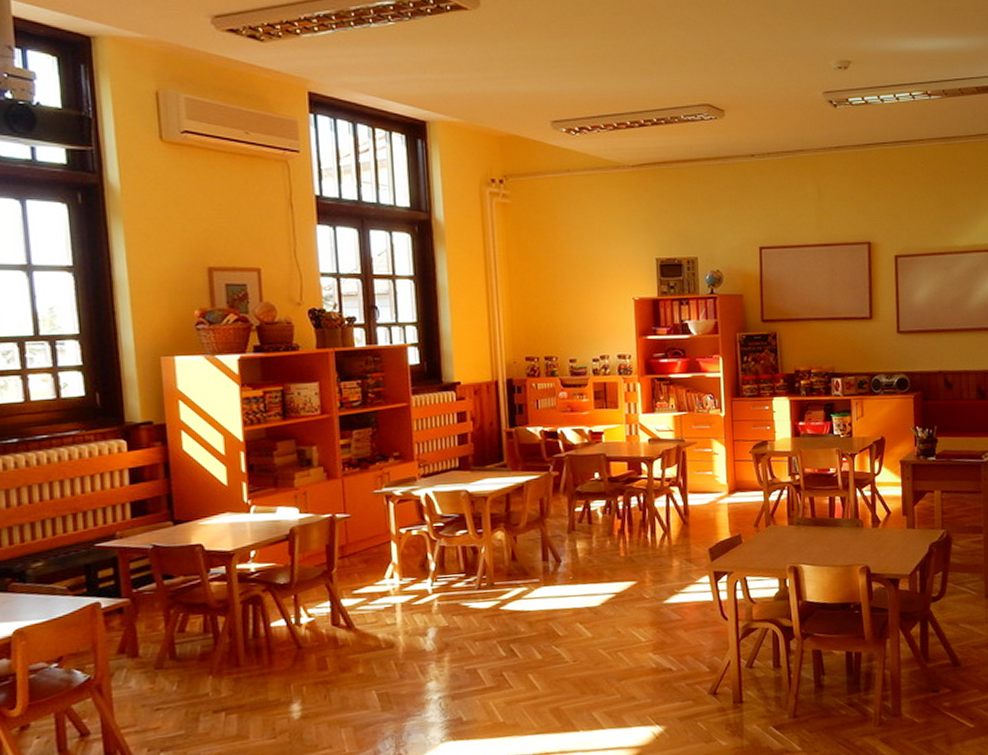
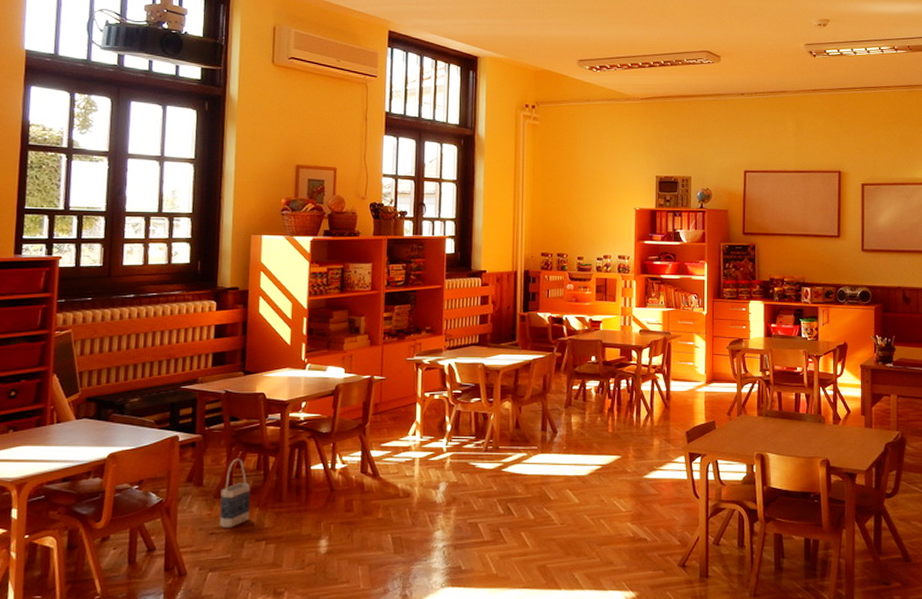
bag: none [162,621,203,702] -> present [219,458,250,528]

